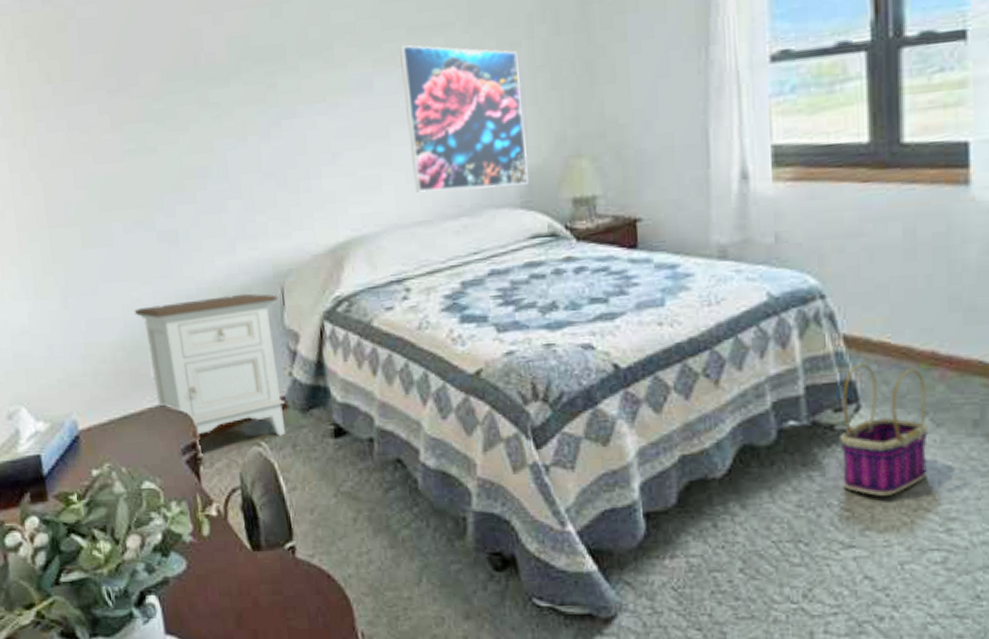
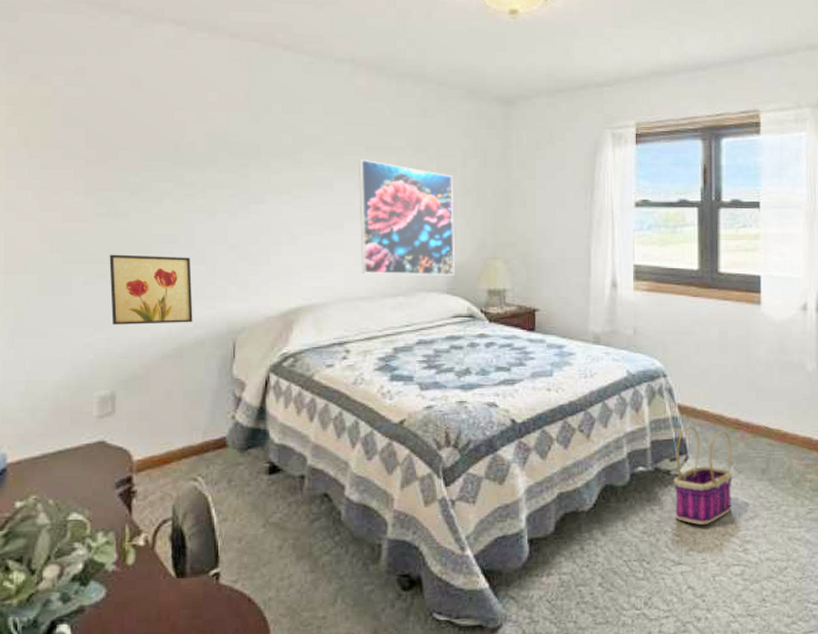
nightstand: present [134,293,286,436] -> none [84,345,229,472]
wall art: none [144,191,237,276] -> present [109,254,193,325]

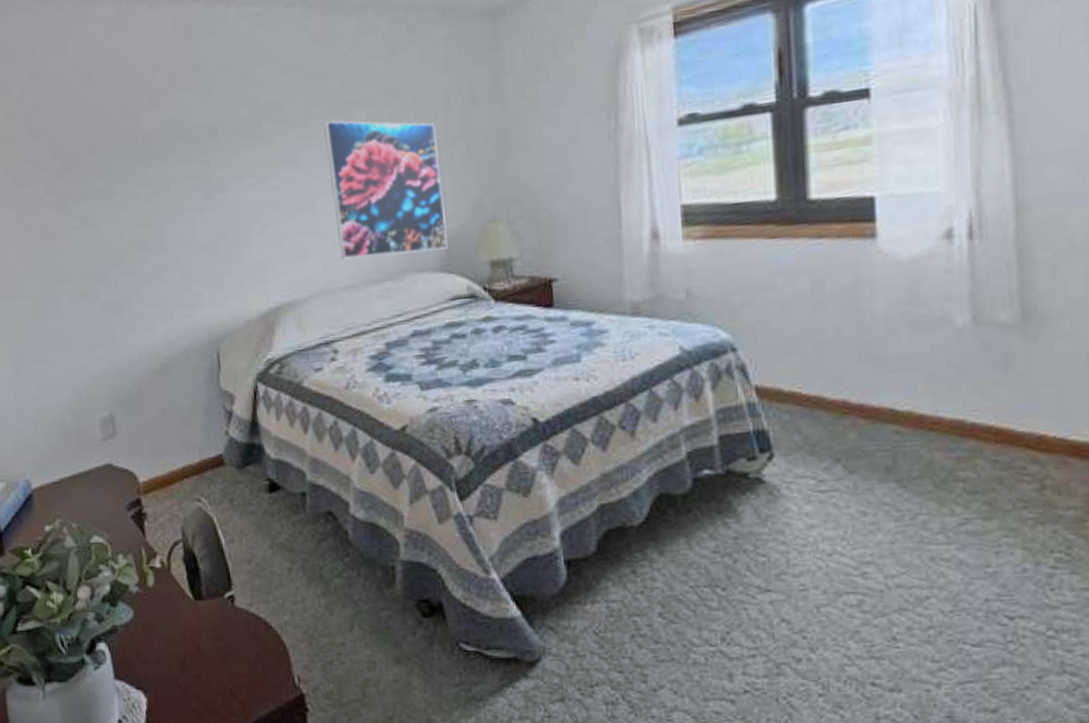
wall art: present [109,254,193,325] -> none [88,263,175,344]
basket: present [674,425,732,525] -> none [754,413,841,541]

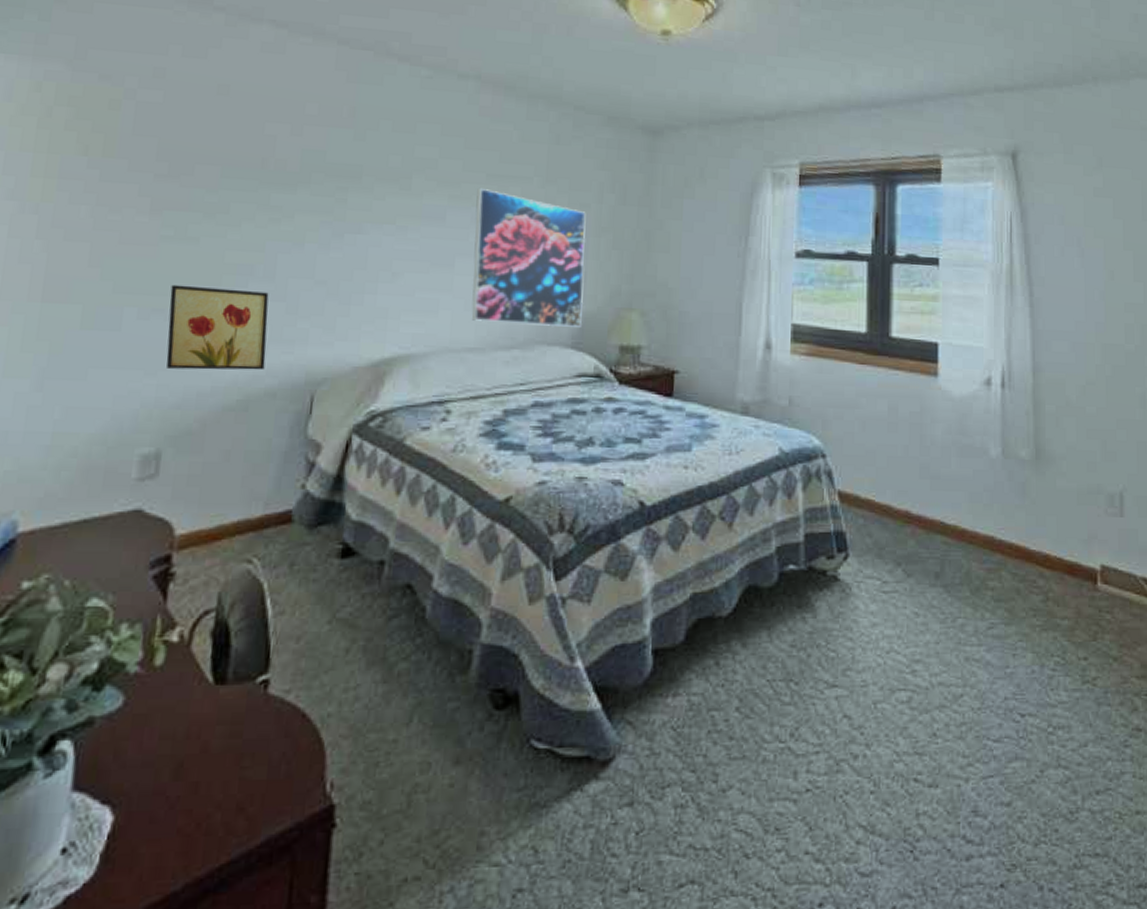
wall art: none [88,263,175,344] -> present [166,284,269,371]

